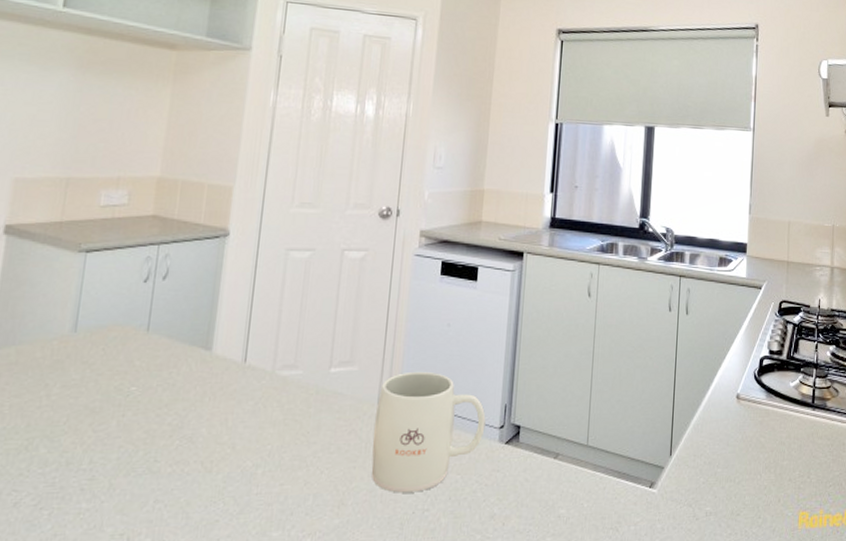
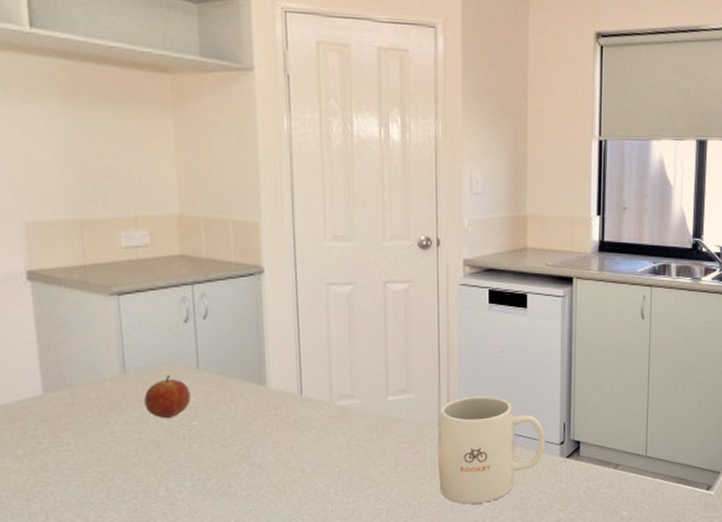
fruit: none [87,336,136,383] -> present [144,375,191,419]

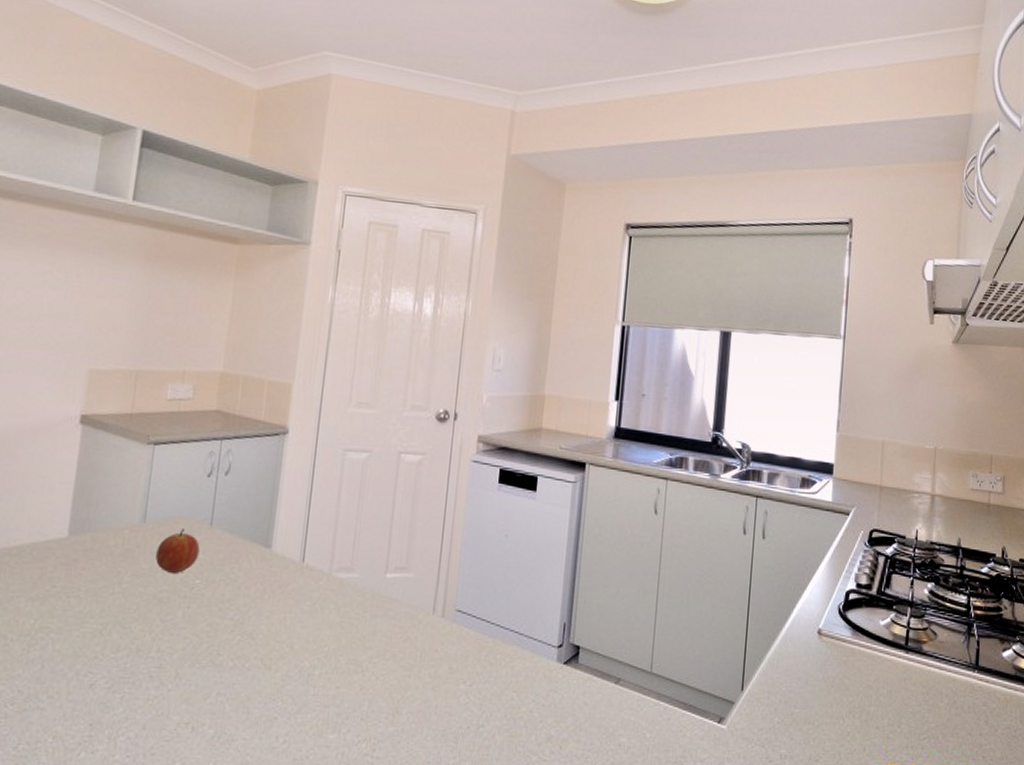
mug: present [437,395,546,505] -> none [426,582,544,707]

